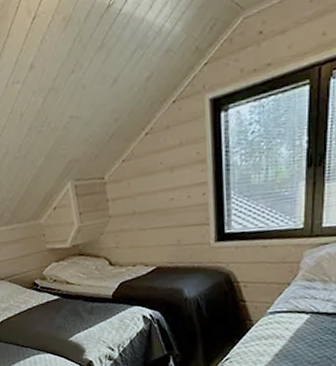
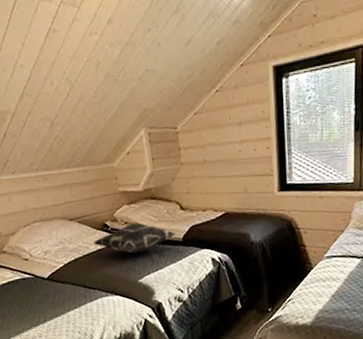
decorative pillow: none [24,280,105,312] -> present [94,223,176,254]

